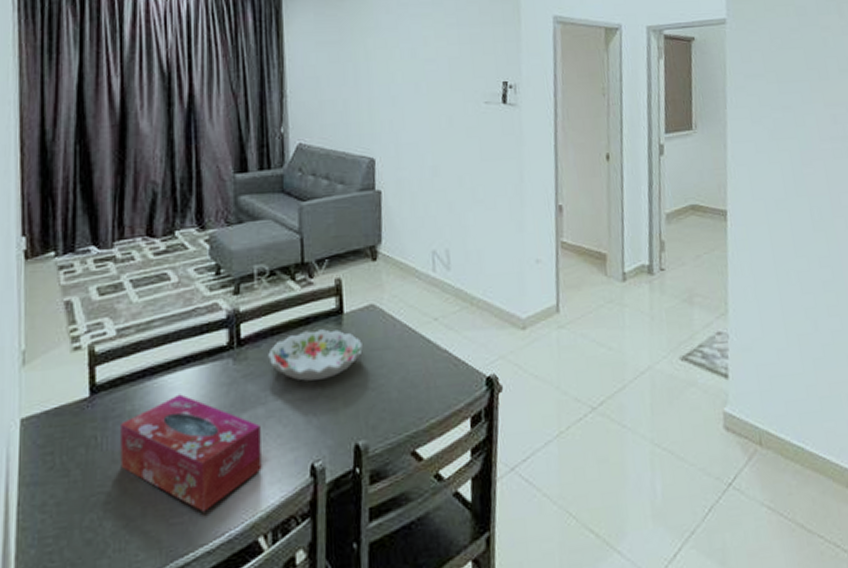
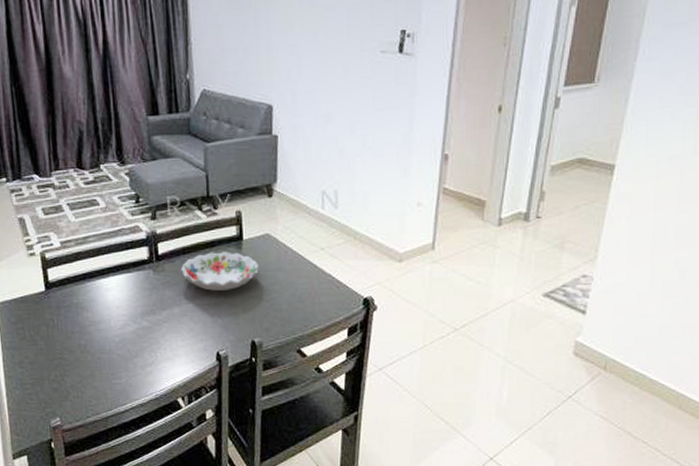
tissue box: present [121,394,262,512] -> none [70,294,179,378]

